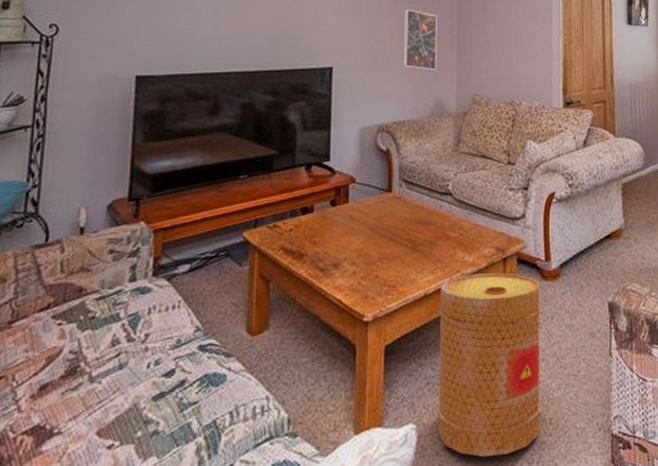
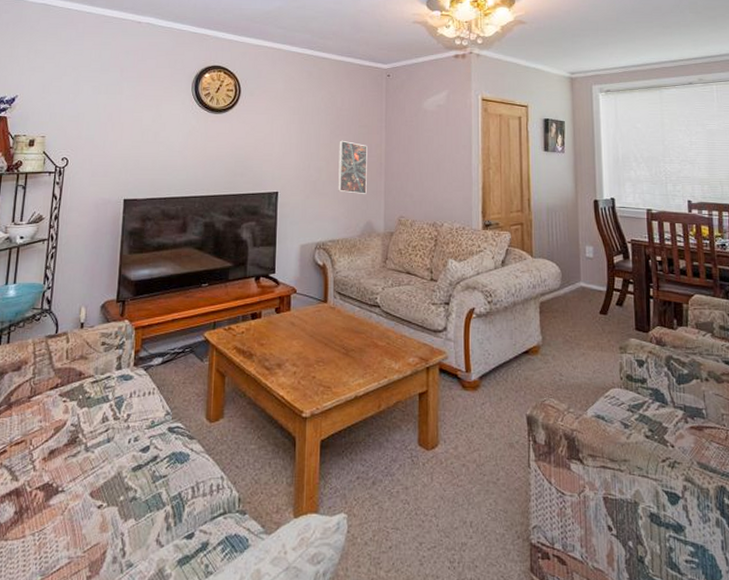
basket: present [437,273,542,457] -> none [366,380,462,551]

